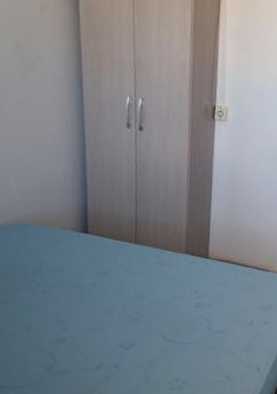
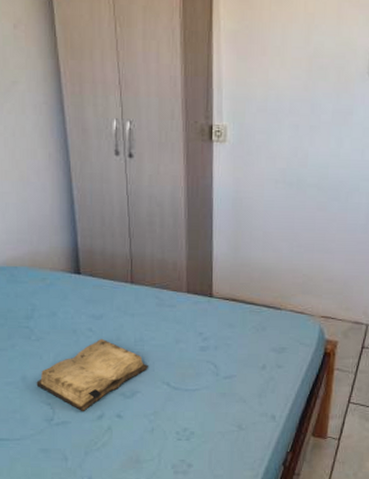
diary: none [39,293,146,362] -> present [36,338,148,412]

